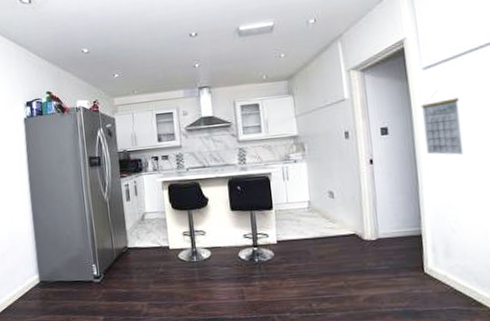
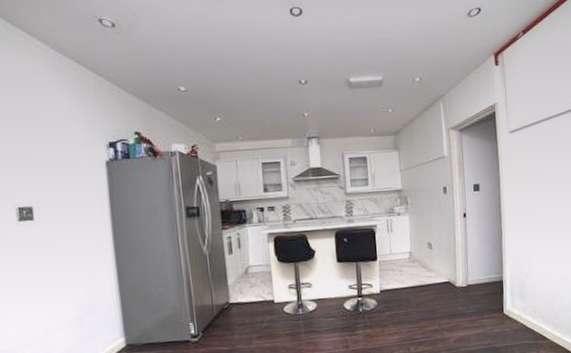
calendar: present [420,90,464,155] -> none [506,152,538,210]

